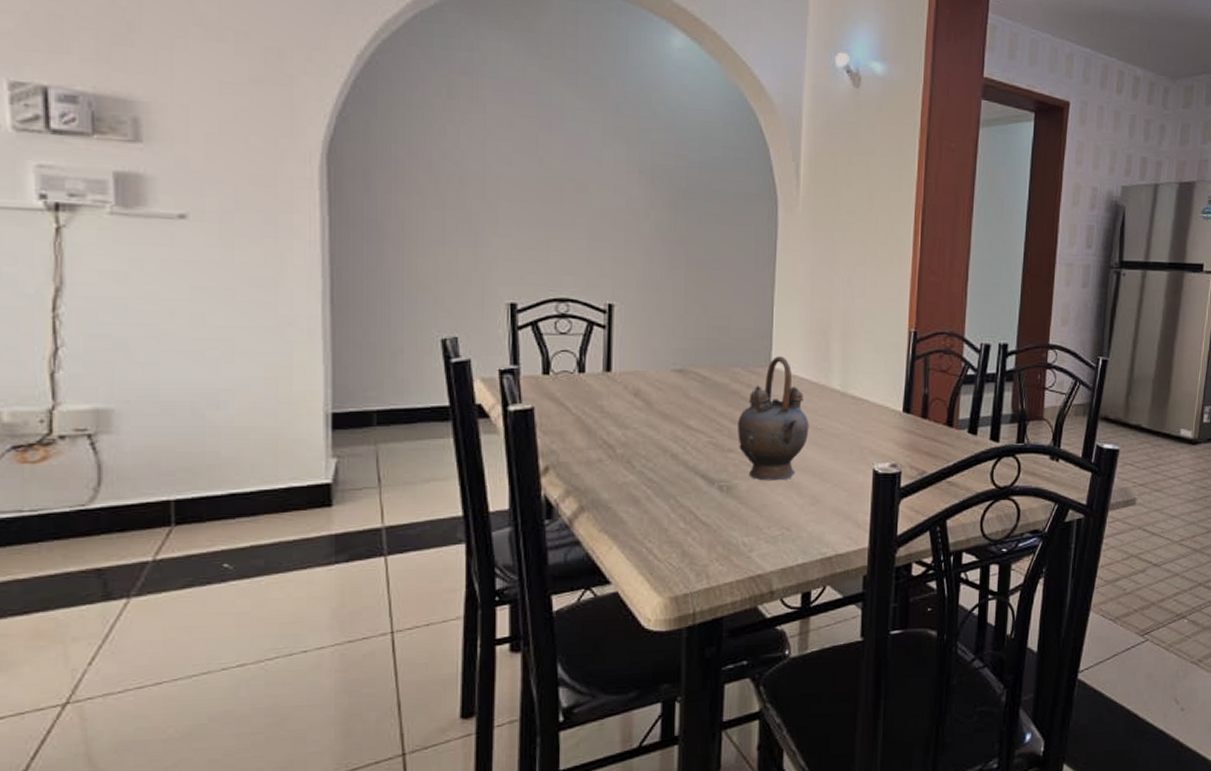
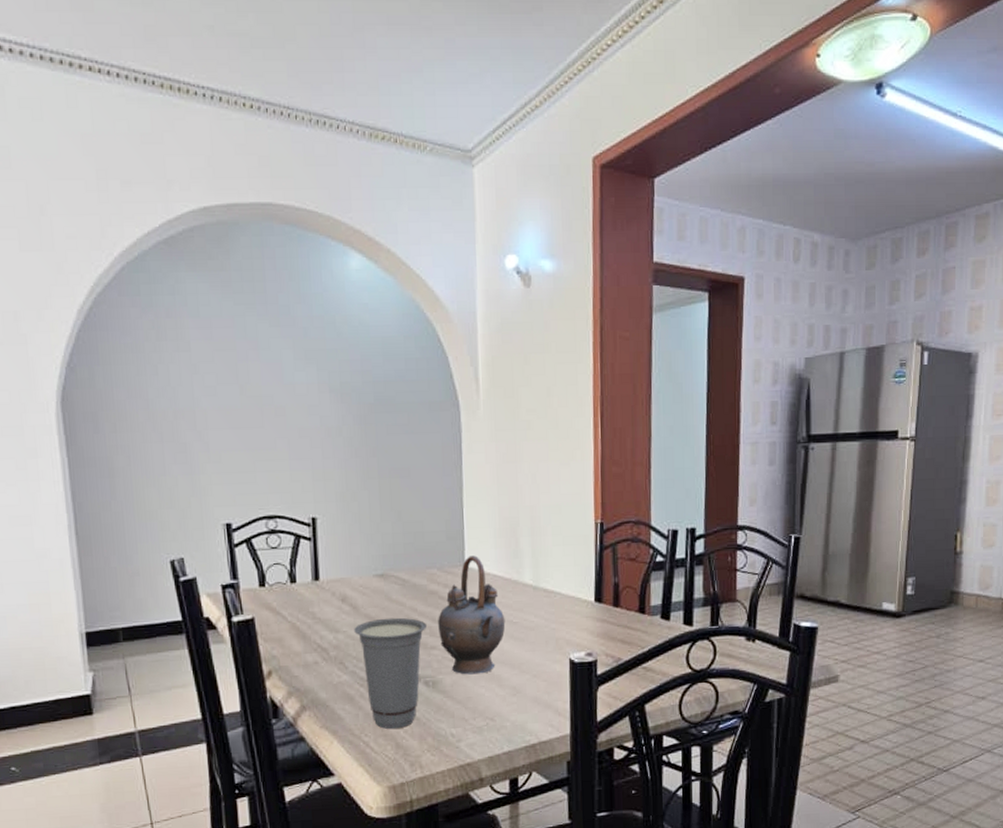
cup: none [646,416,725,536] -> present [354,617,426,730]

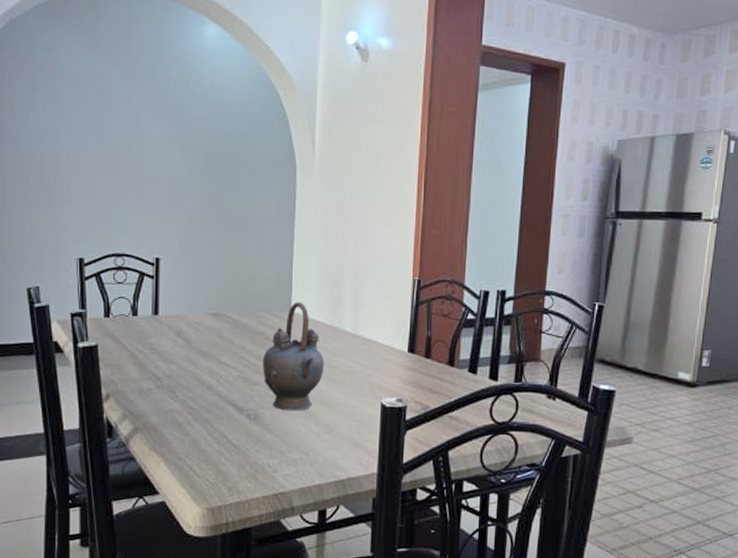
cup: present [354,617,426,730] -> none [186,353,252,456]

